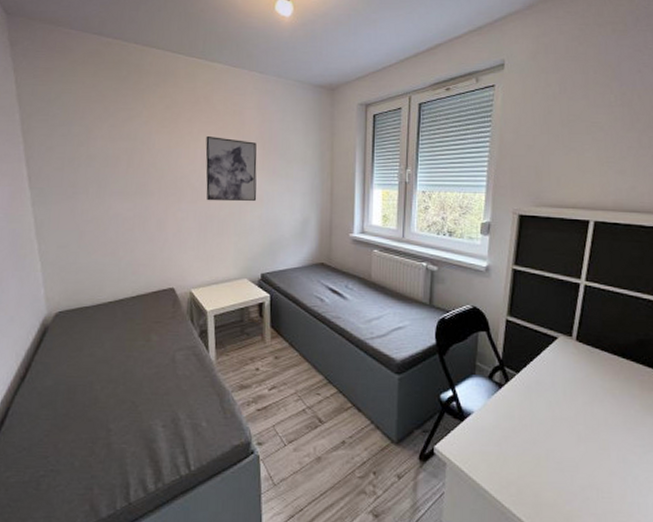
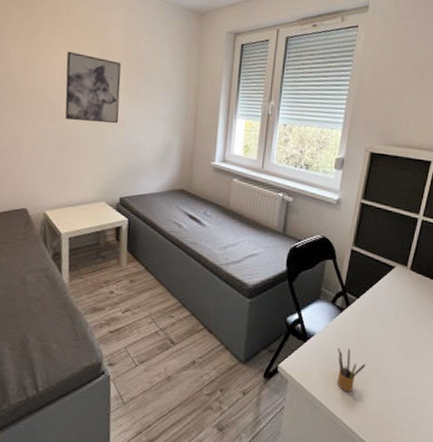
pencil box: none [500,428,534,479] -> present [336,347,366,393]

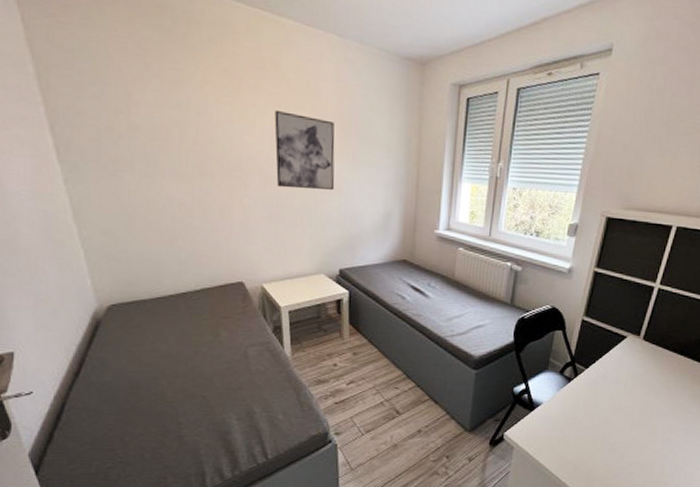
pencil box: present [336,347,366,393] -> none [562,416,593,459]

